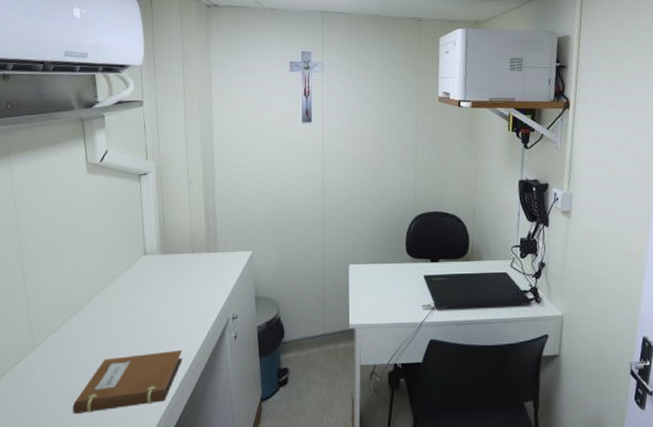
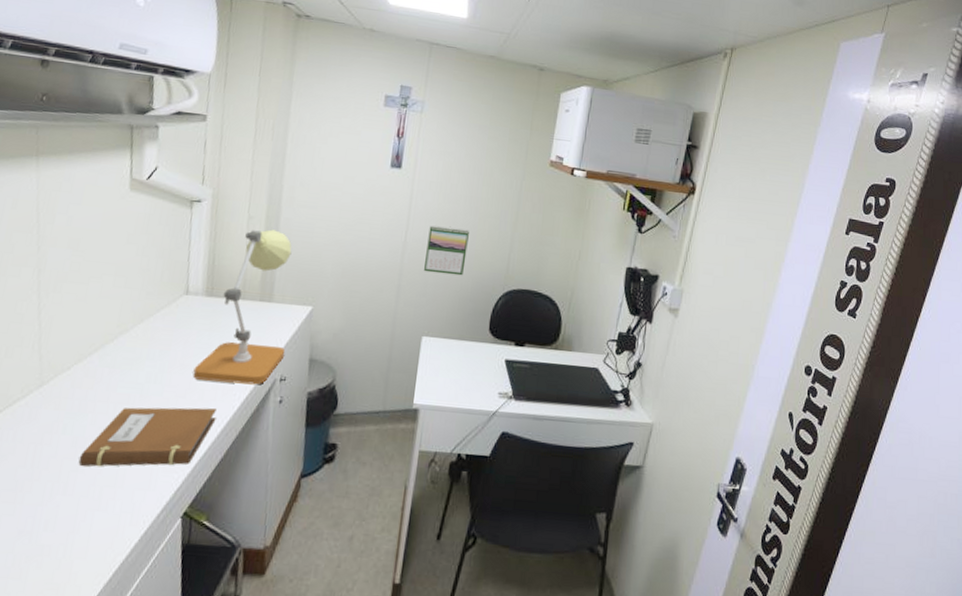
desk lamp: none [158,190,234,327] -> present [193,229,292,385]
calendar: none [342,166,378,208] -> present [424,225,469,276]

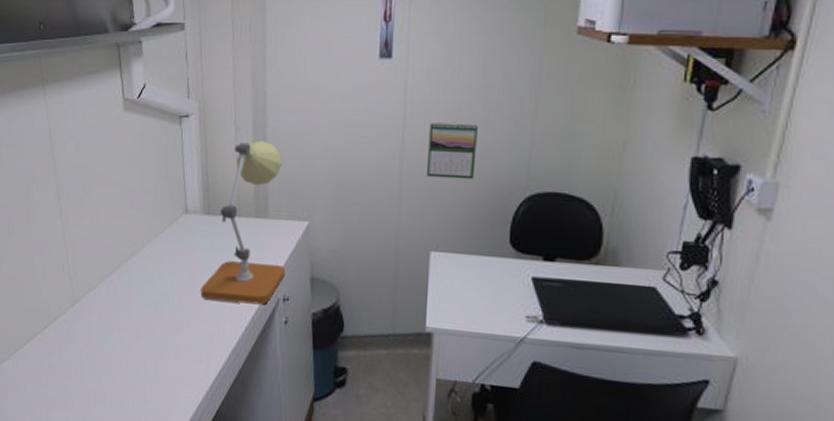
notebook: present [79,407,216,467] -> none [112,325,226,382]

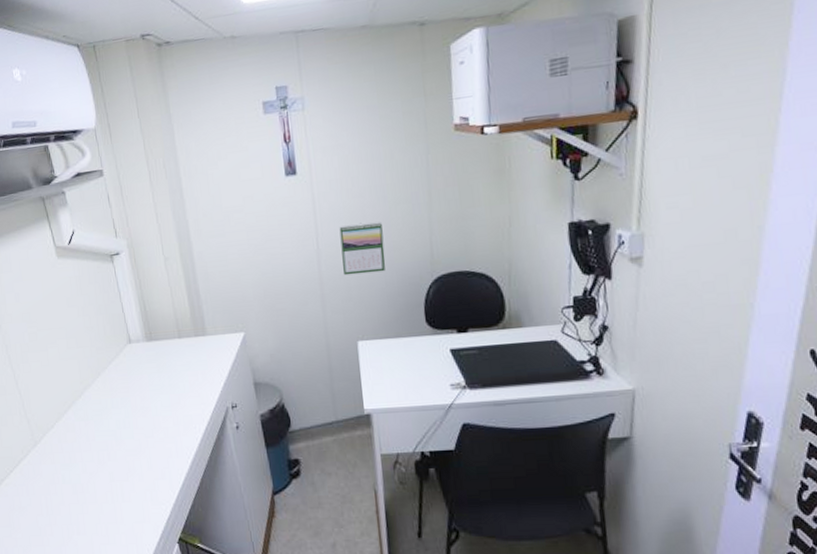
desk lamp: present [200,140,286,305] -> none [153,265,231,419]

